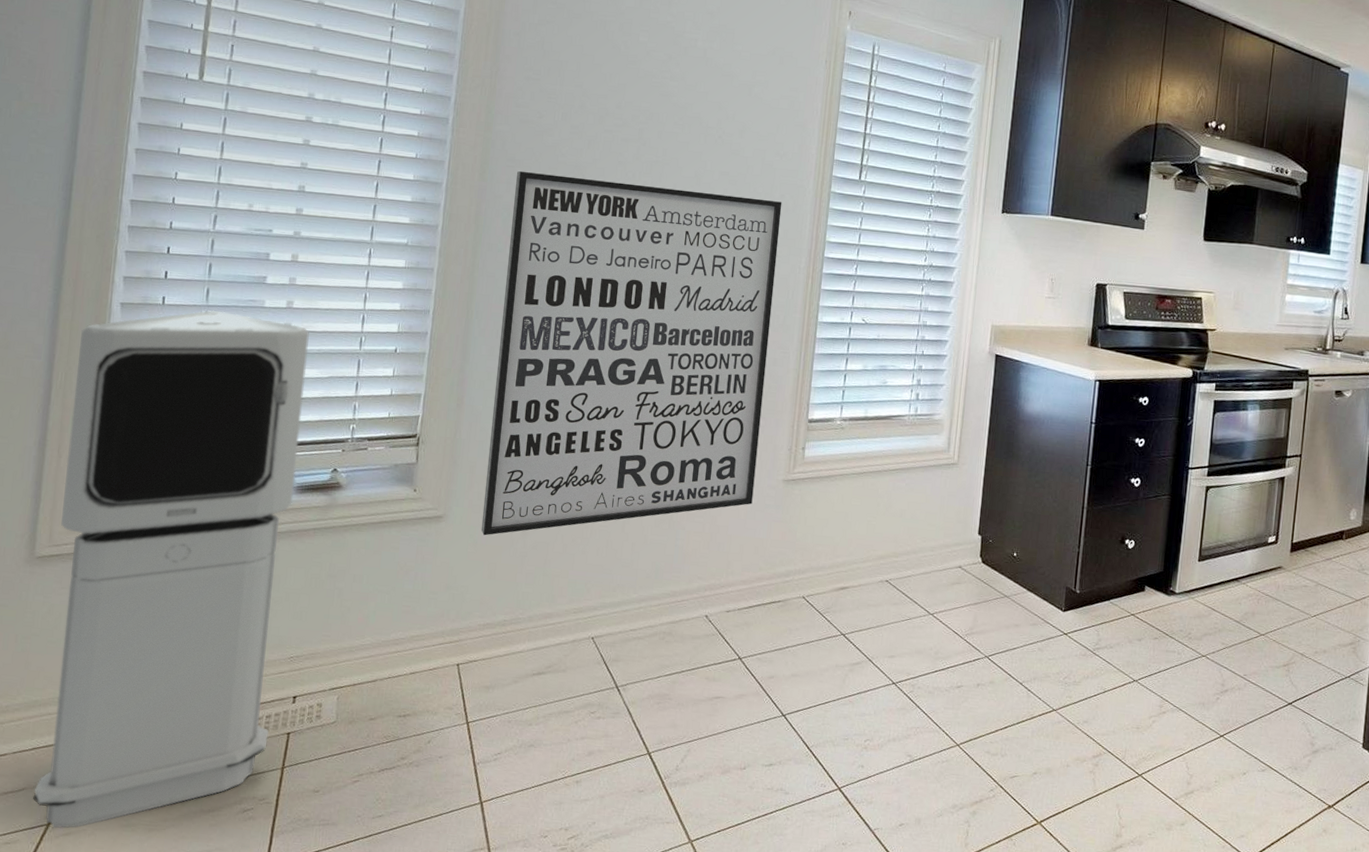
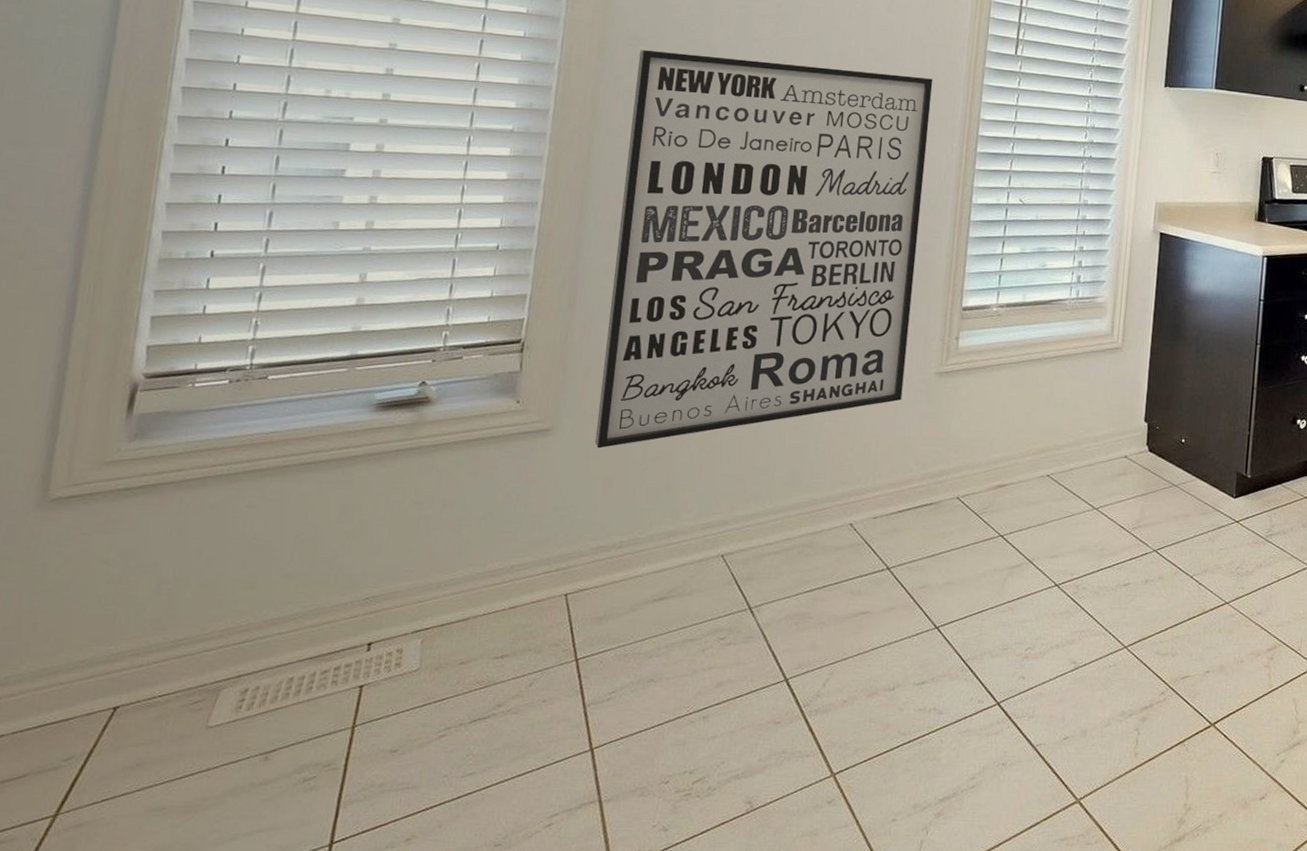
air purifier: present [33,310,309,829] -> none [36,208,395,820]

